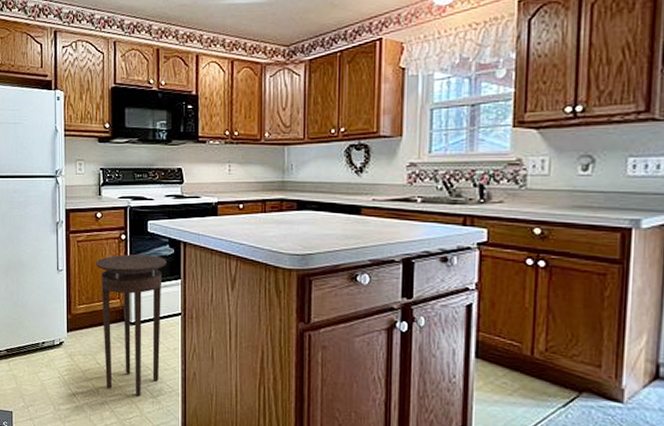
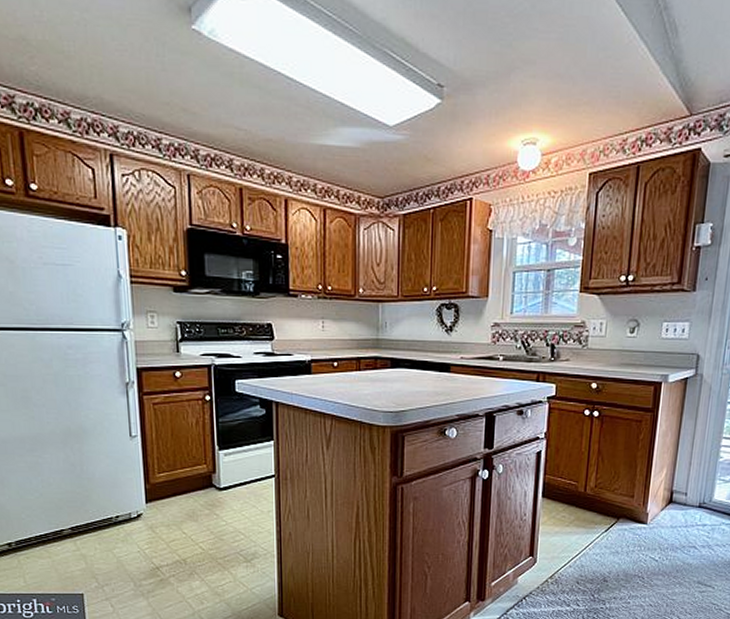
stool: present [96,254,166,397] -> none [177,416,257,562]

